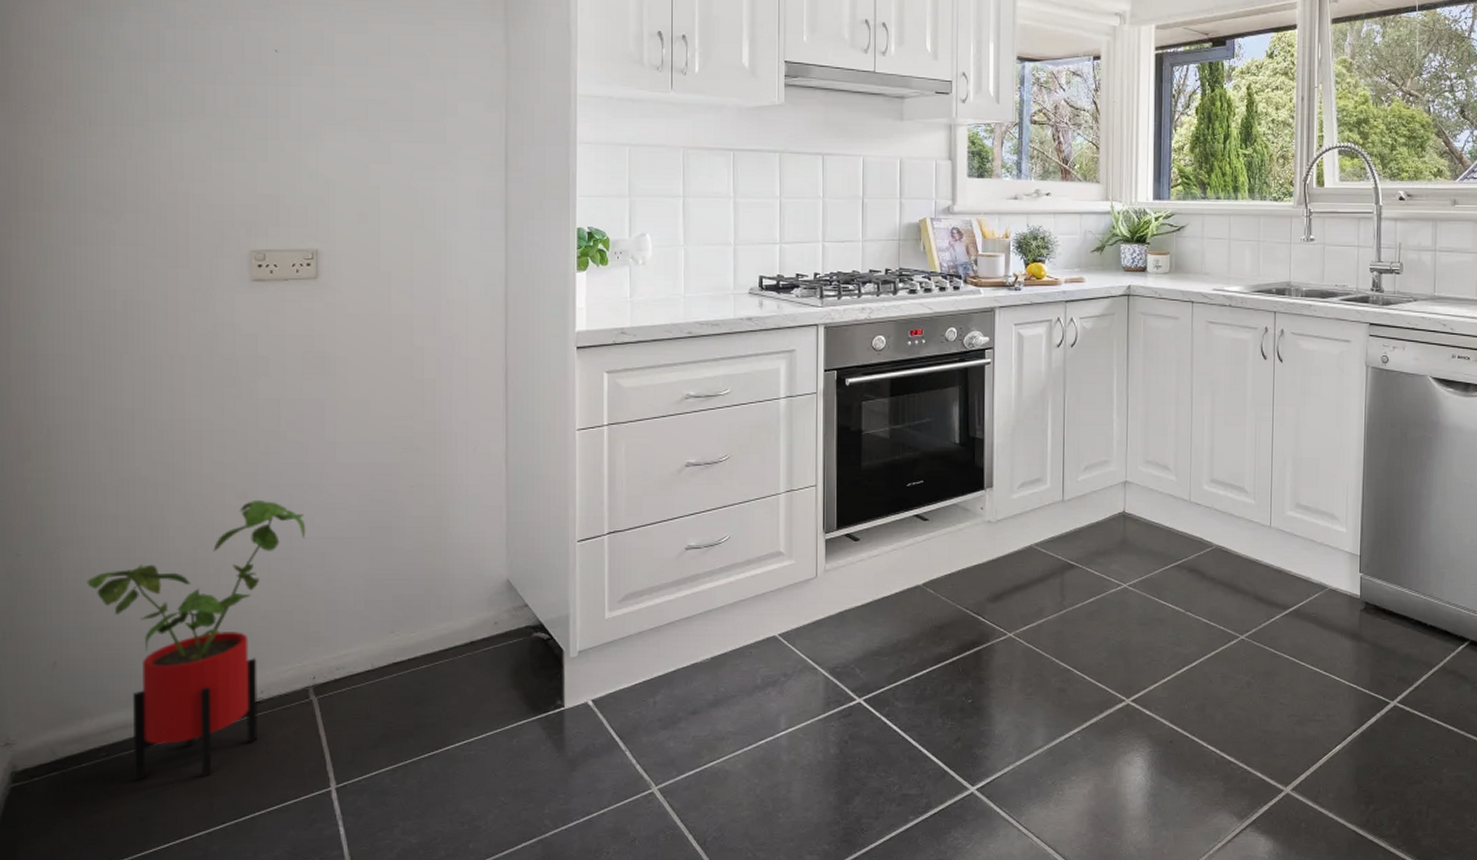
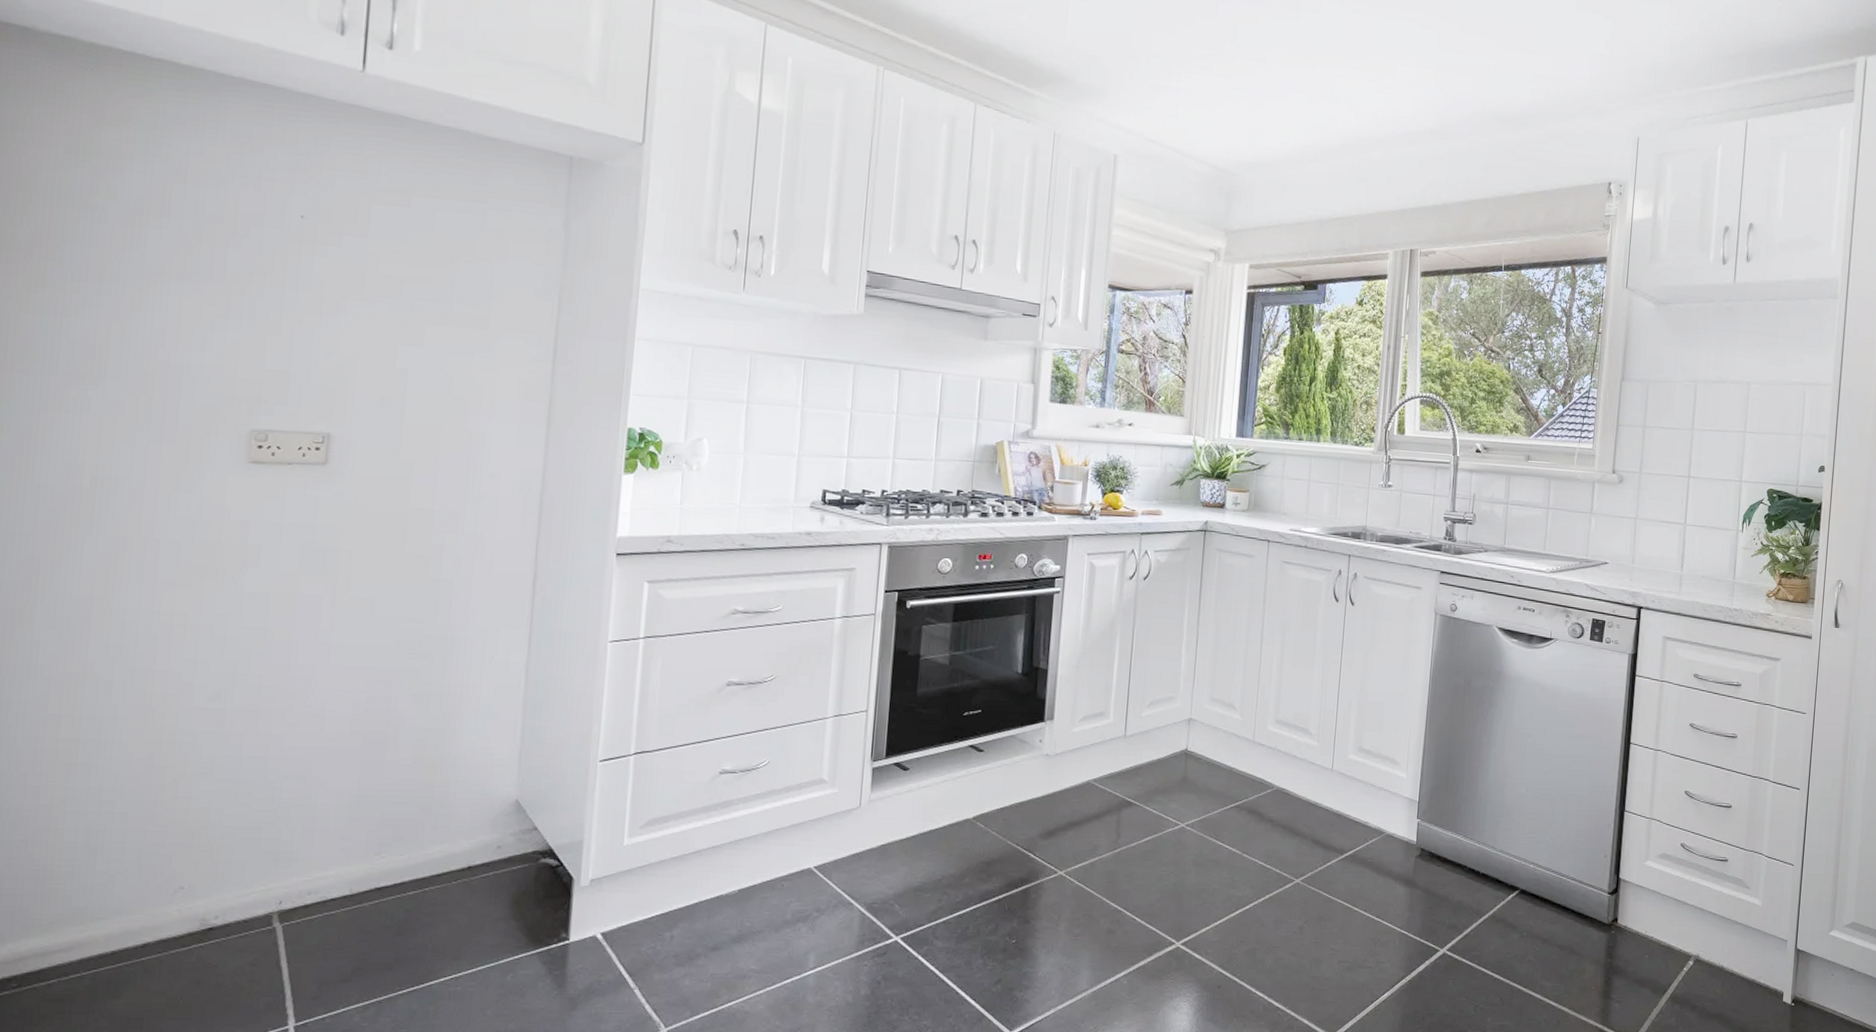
house plant: present [87,499,306,781] -> none [14,703,287,1016]

